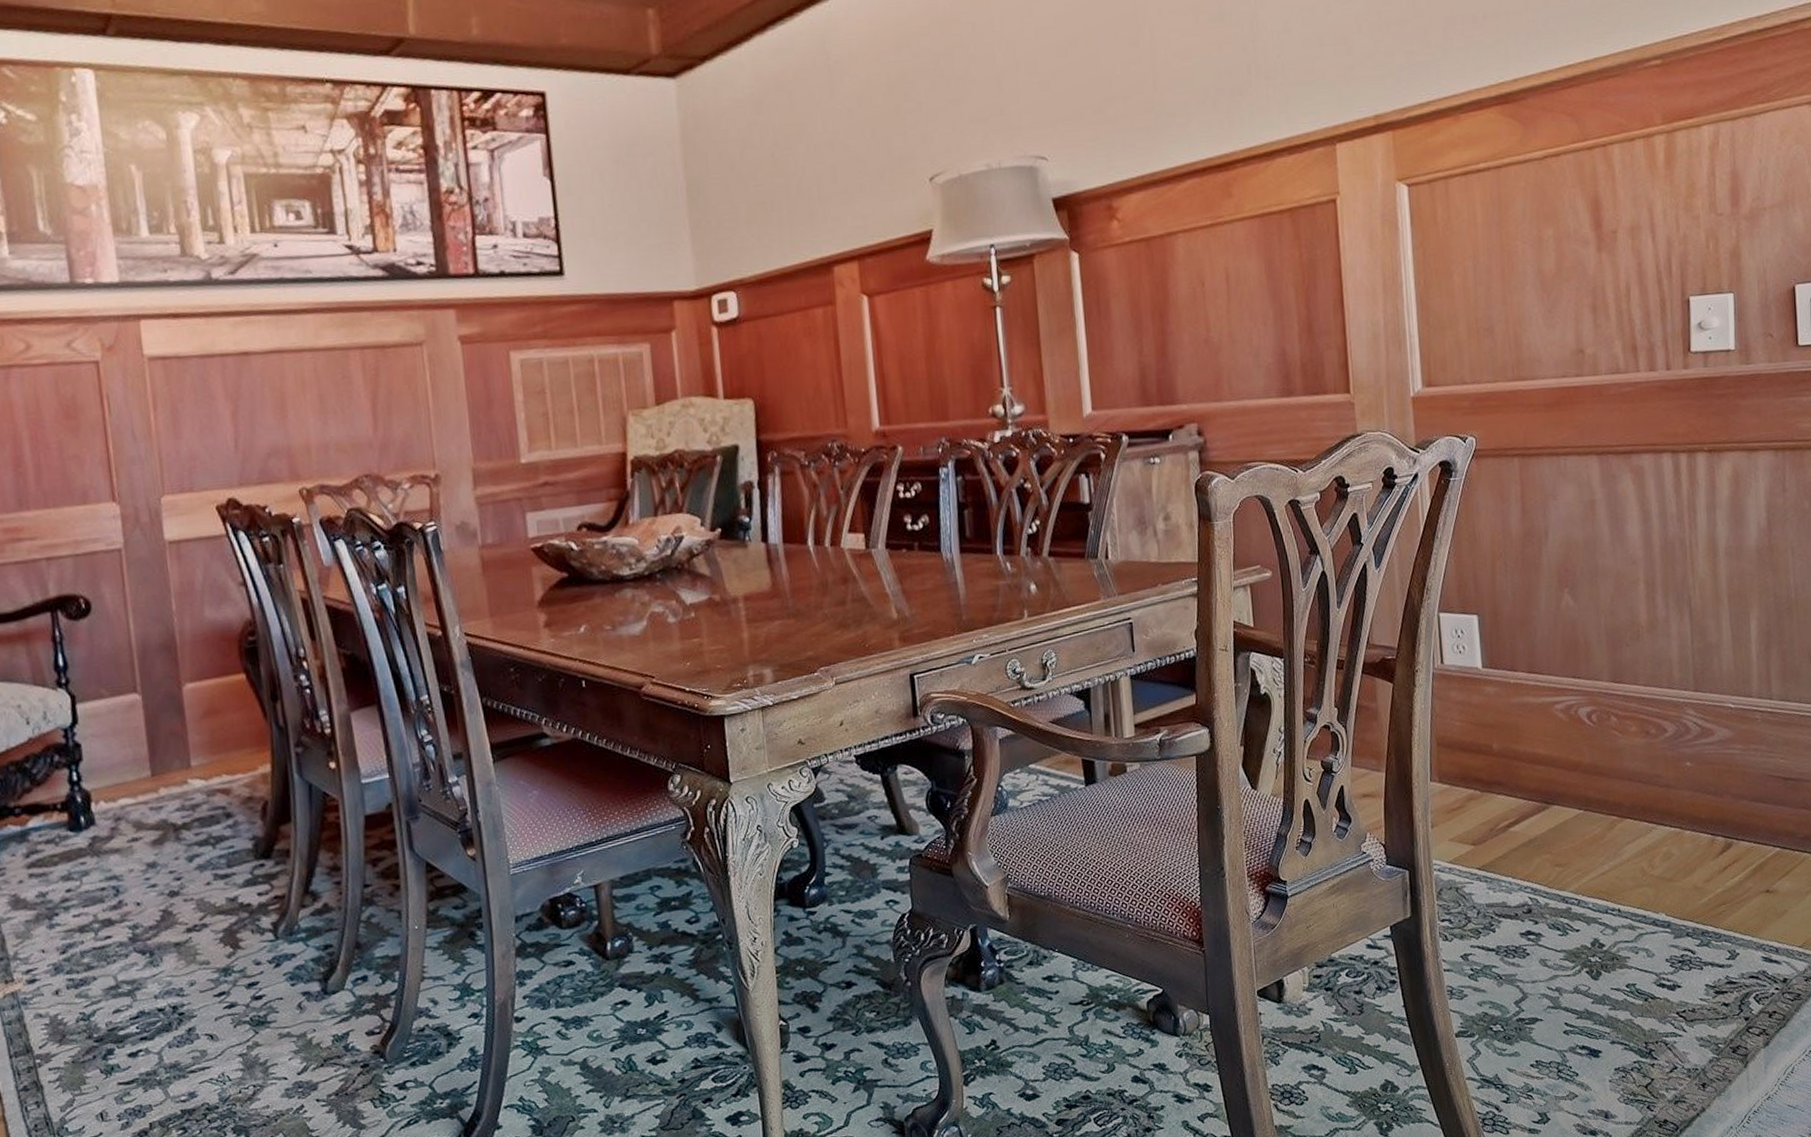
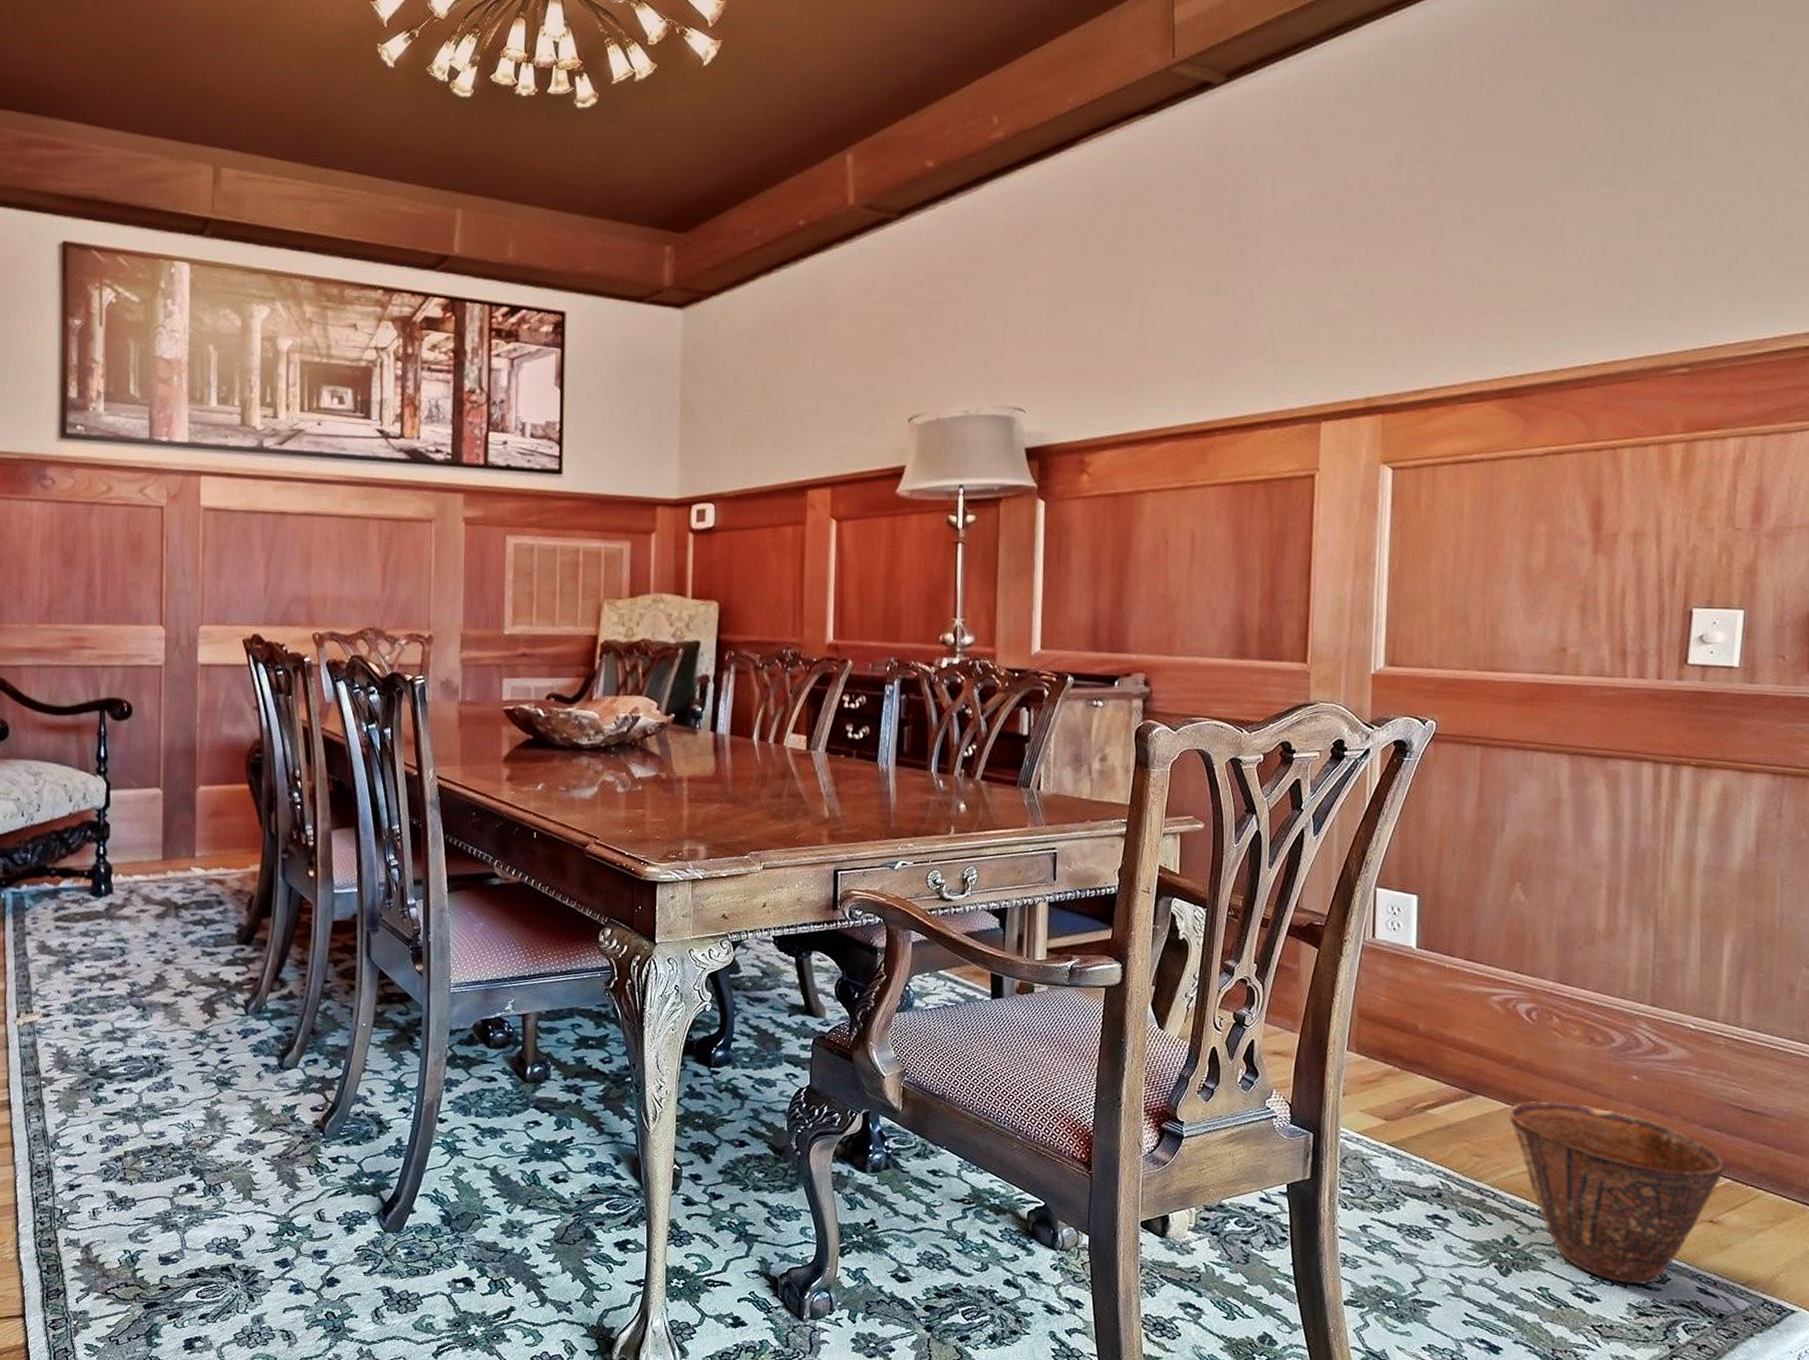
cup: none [1582,798,1773,966] -> present [1508,1100,1725,1285]

